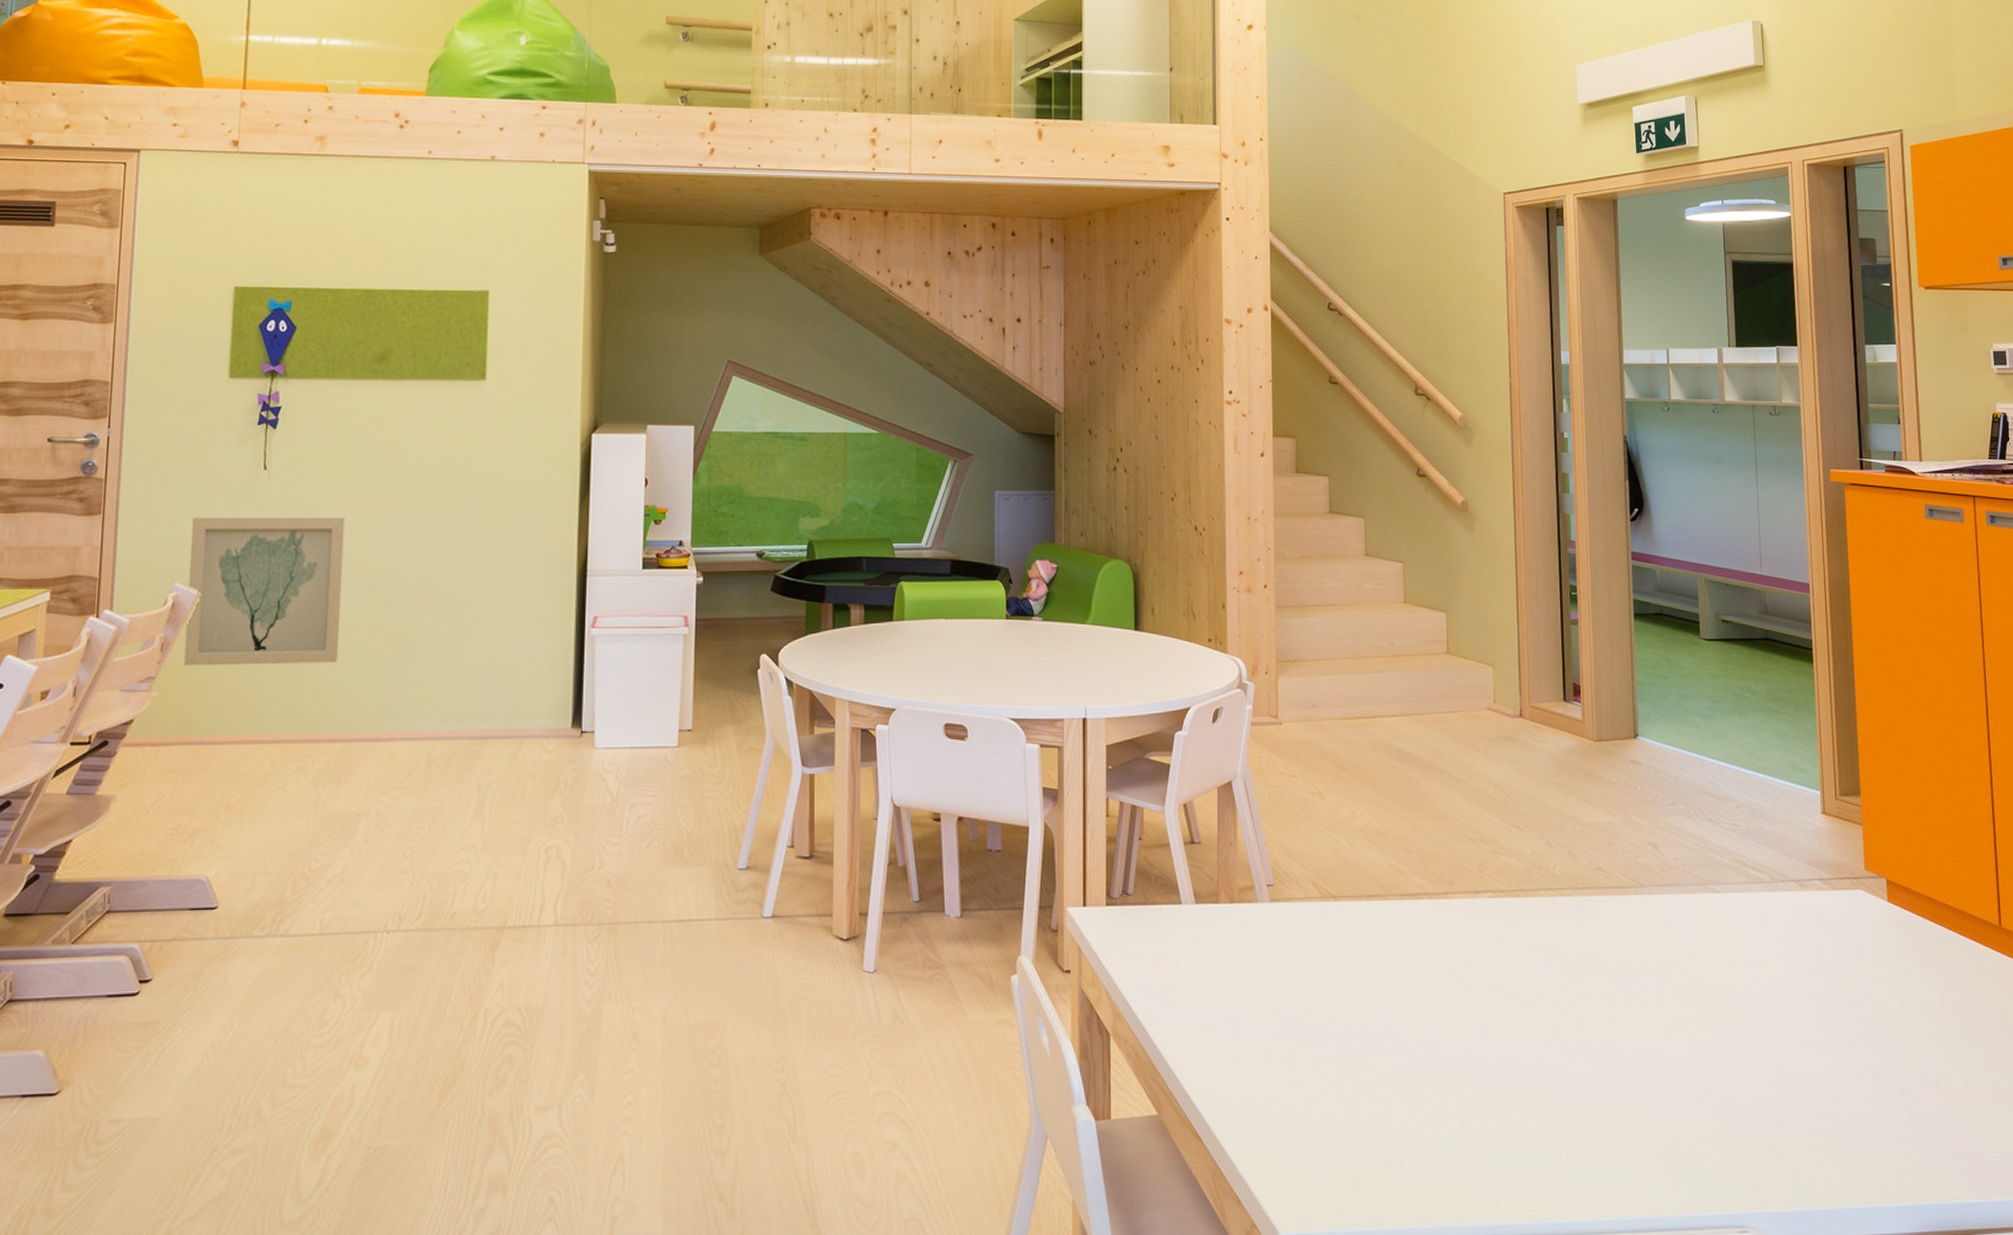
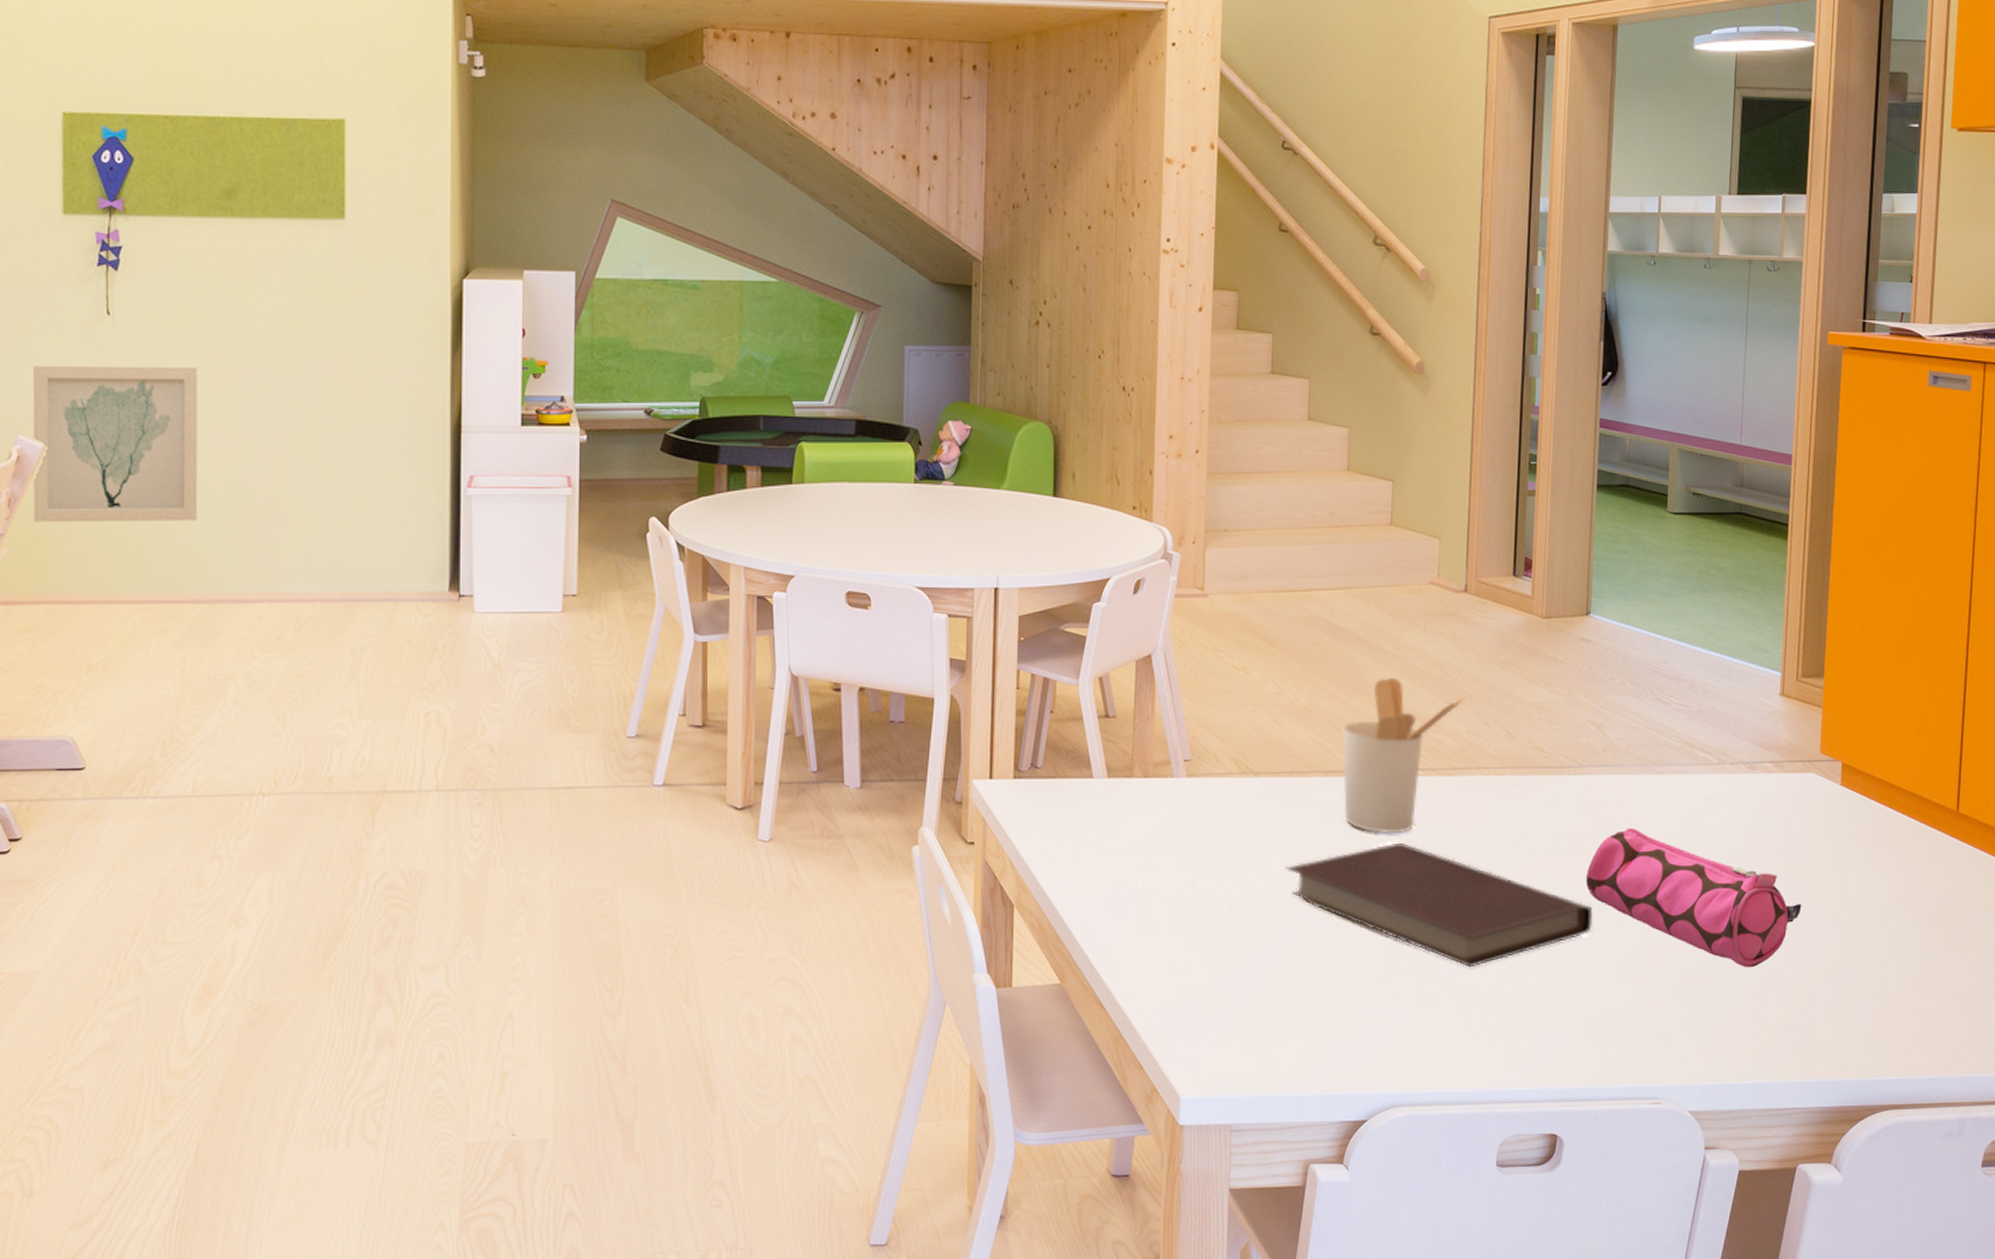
notebook: none [1369,965,1666,1092] -> present [1286,842,1593,968]
utensil holder: none [1415,800,1528,956] -> present [1342,677,1466,834]
pencil case: none [1655,947,1864,1089] -> present [1585,827,1802,968]

